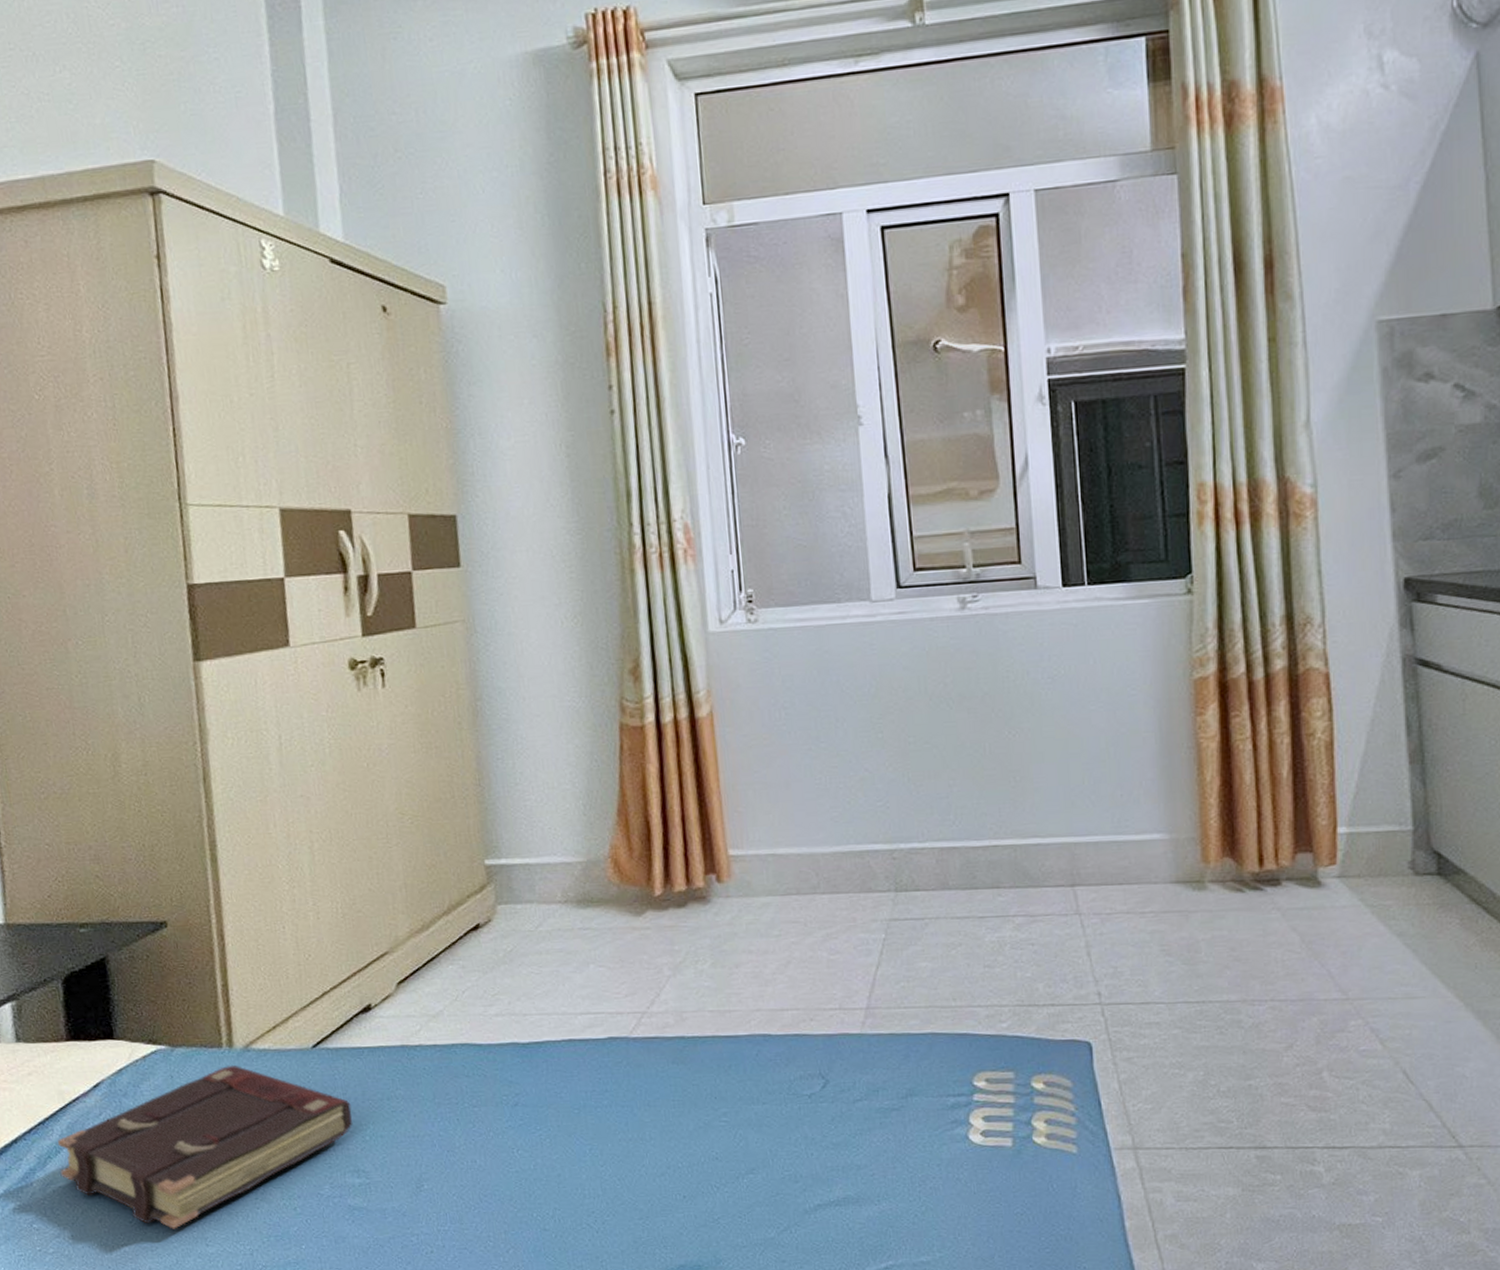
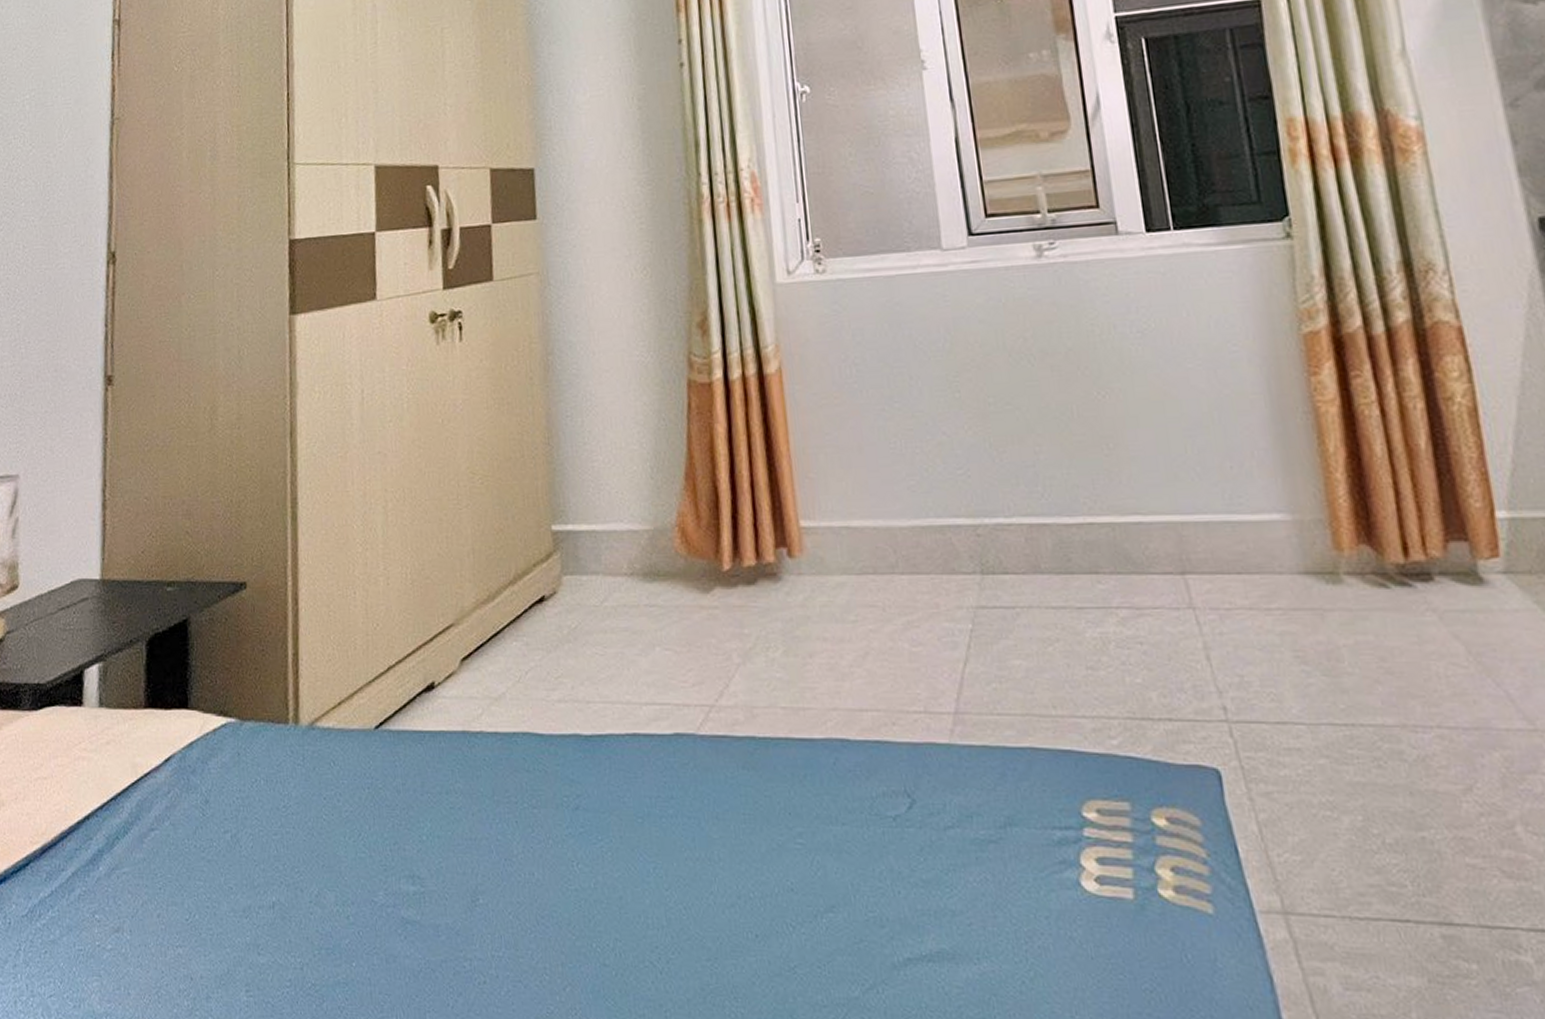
book: present [57,1065,352,1229] -> none [125,744,410,932]

